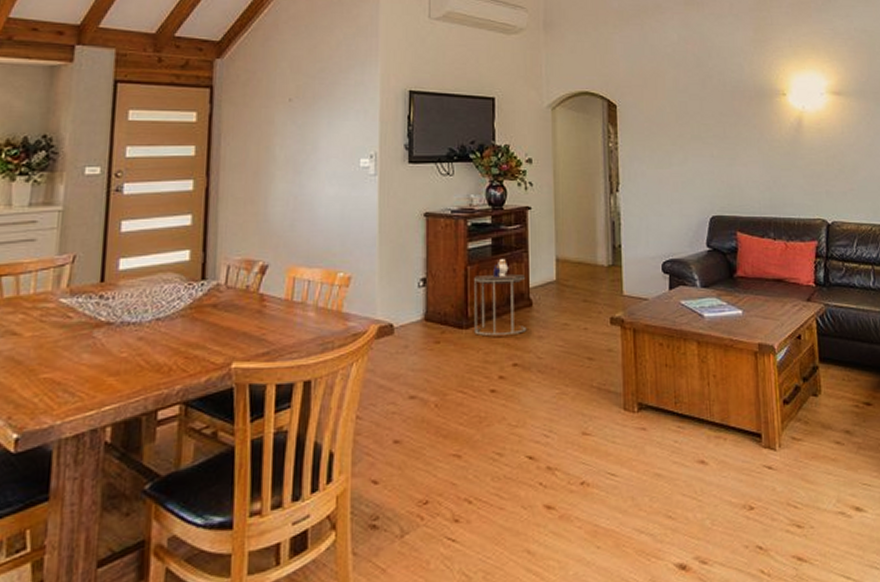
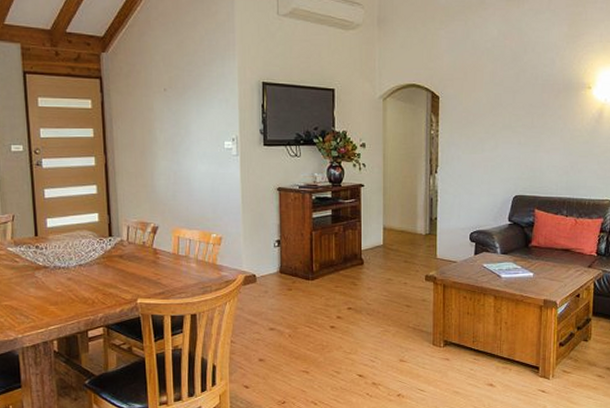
side table: present [474,258,527,336] -> none [318,226,359,287]

